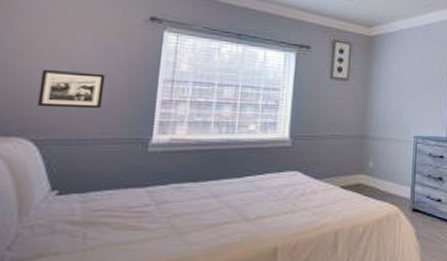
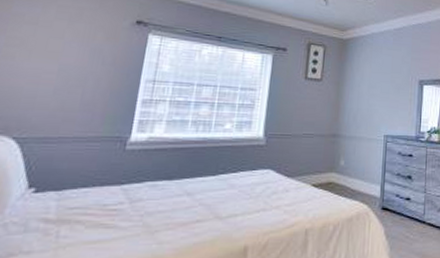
picture frame: present [37,69,106,109] -> none [22,69,90,108]

